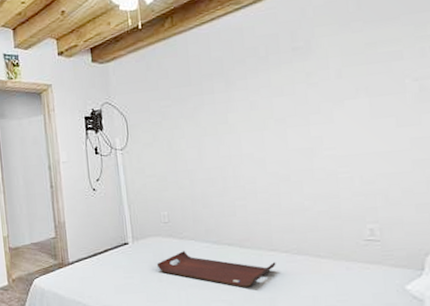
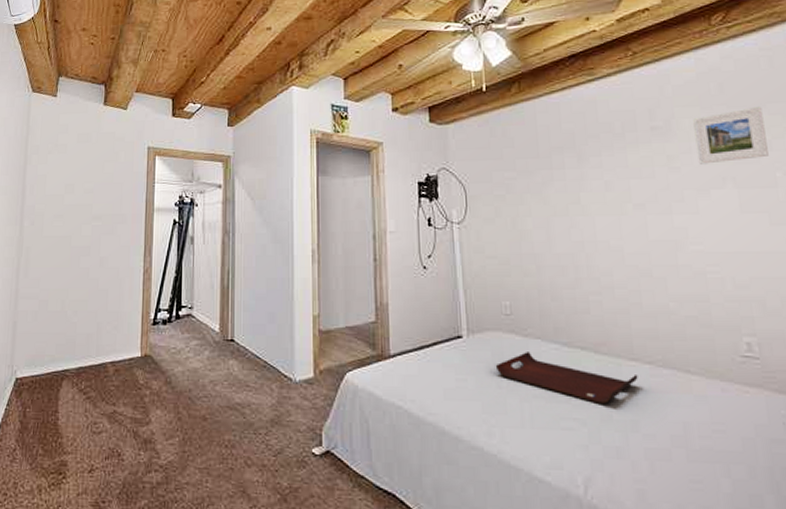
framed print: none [331,19,399,78] -> present [693,107,769,164]

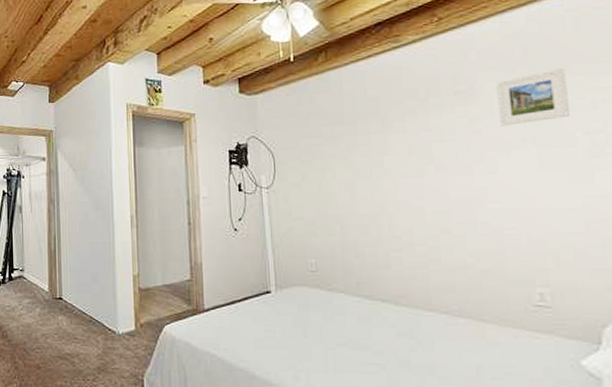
serving tray: present [495,352,638,404] -> none [301,305,435,350]

